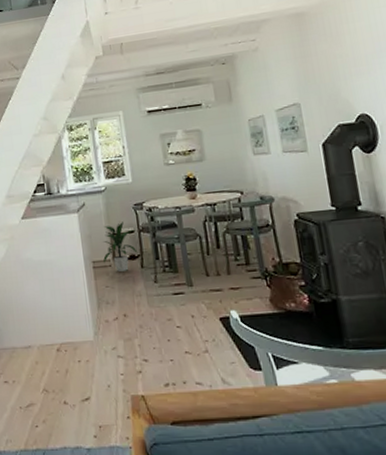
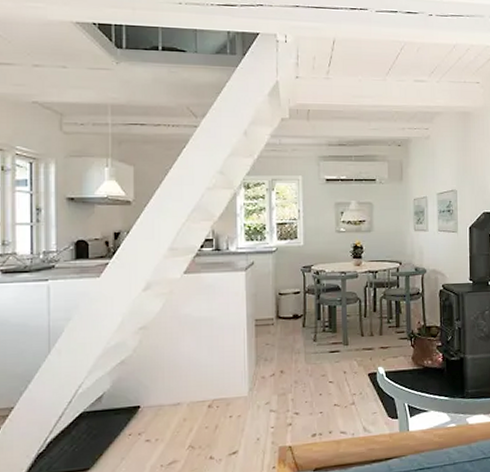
indoor plant: present [103,222,138,272] -> none [267,283,301,330]

